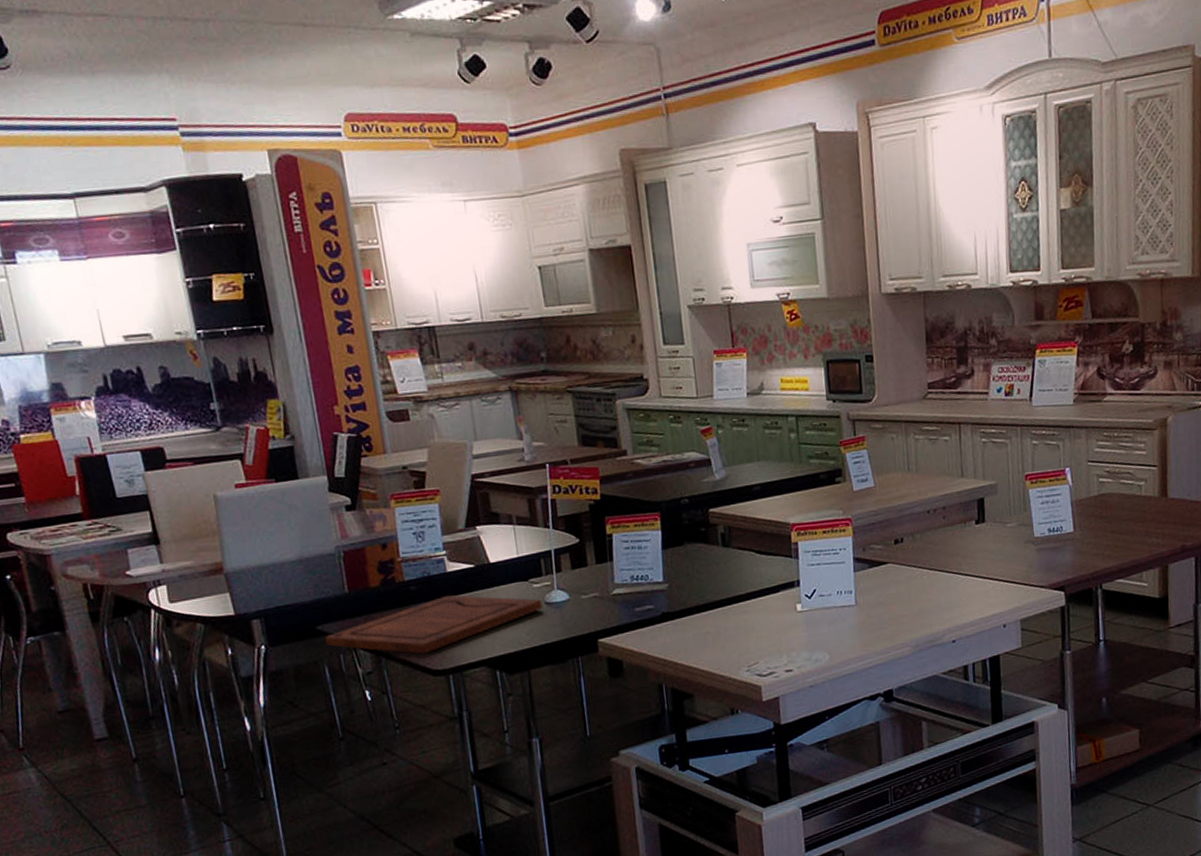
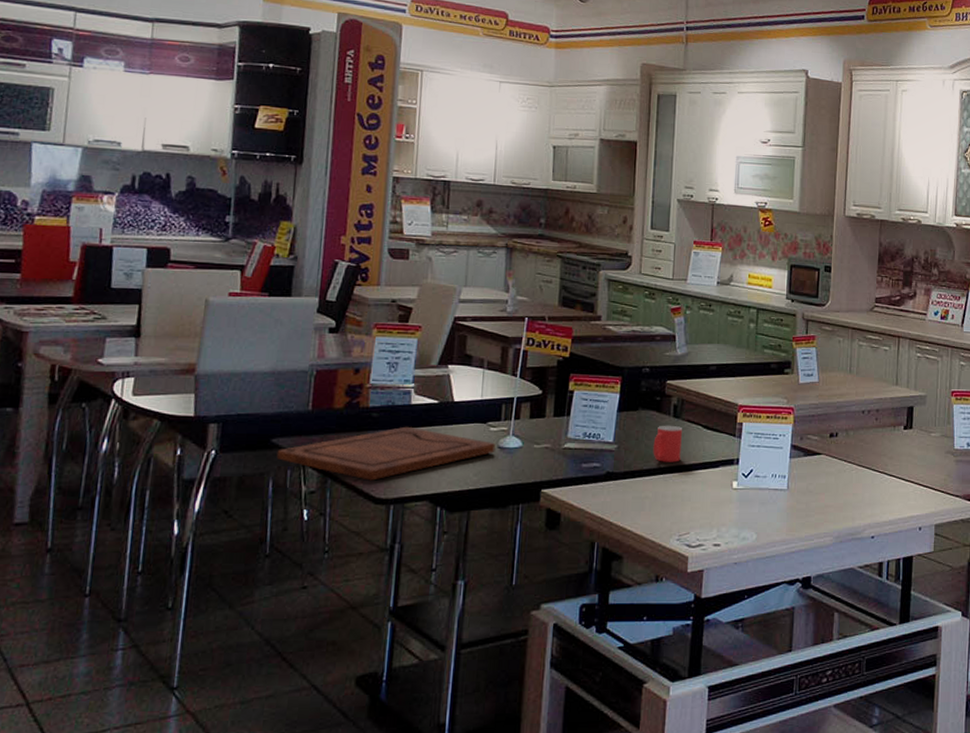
mug: none [705,555,737,595] -> present [653,425,682,462]

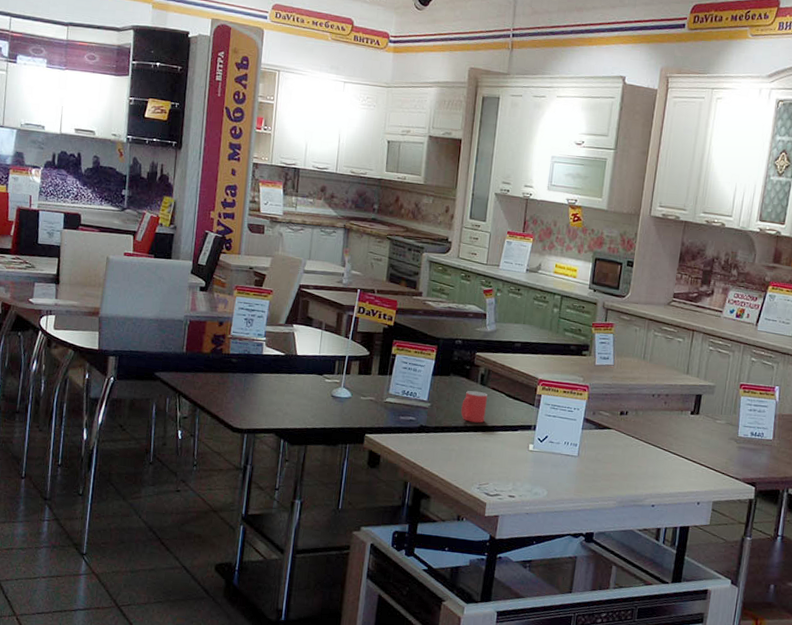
cutting board: present [276,426,496,481] -> none [158,372,330,413]

